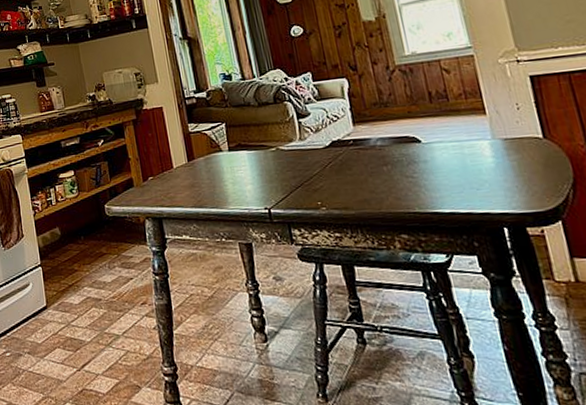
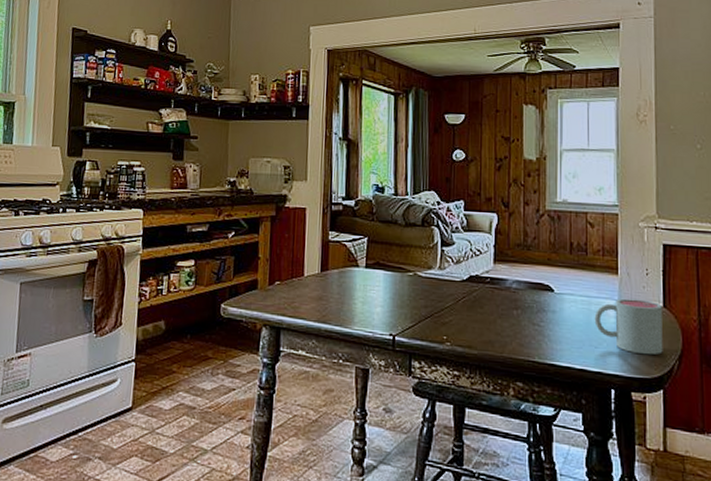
mug: none [469,134,553,189] -> present [594,298,663,355]

